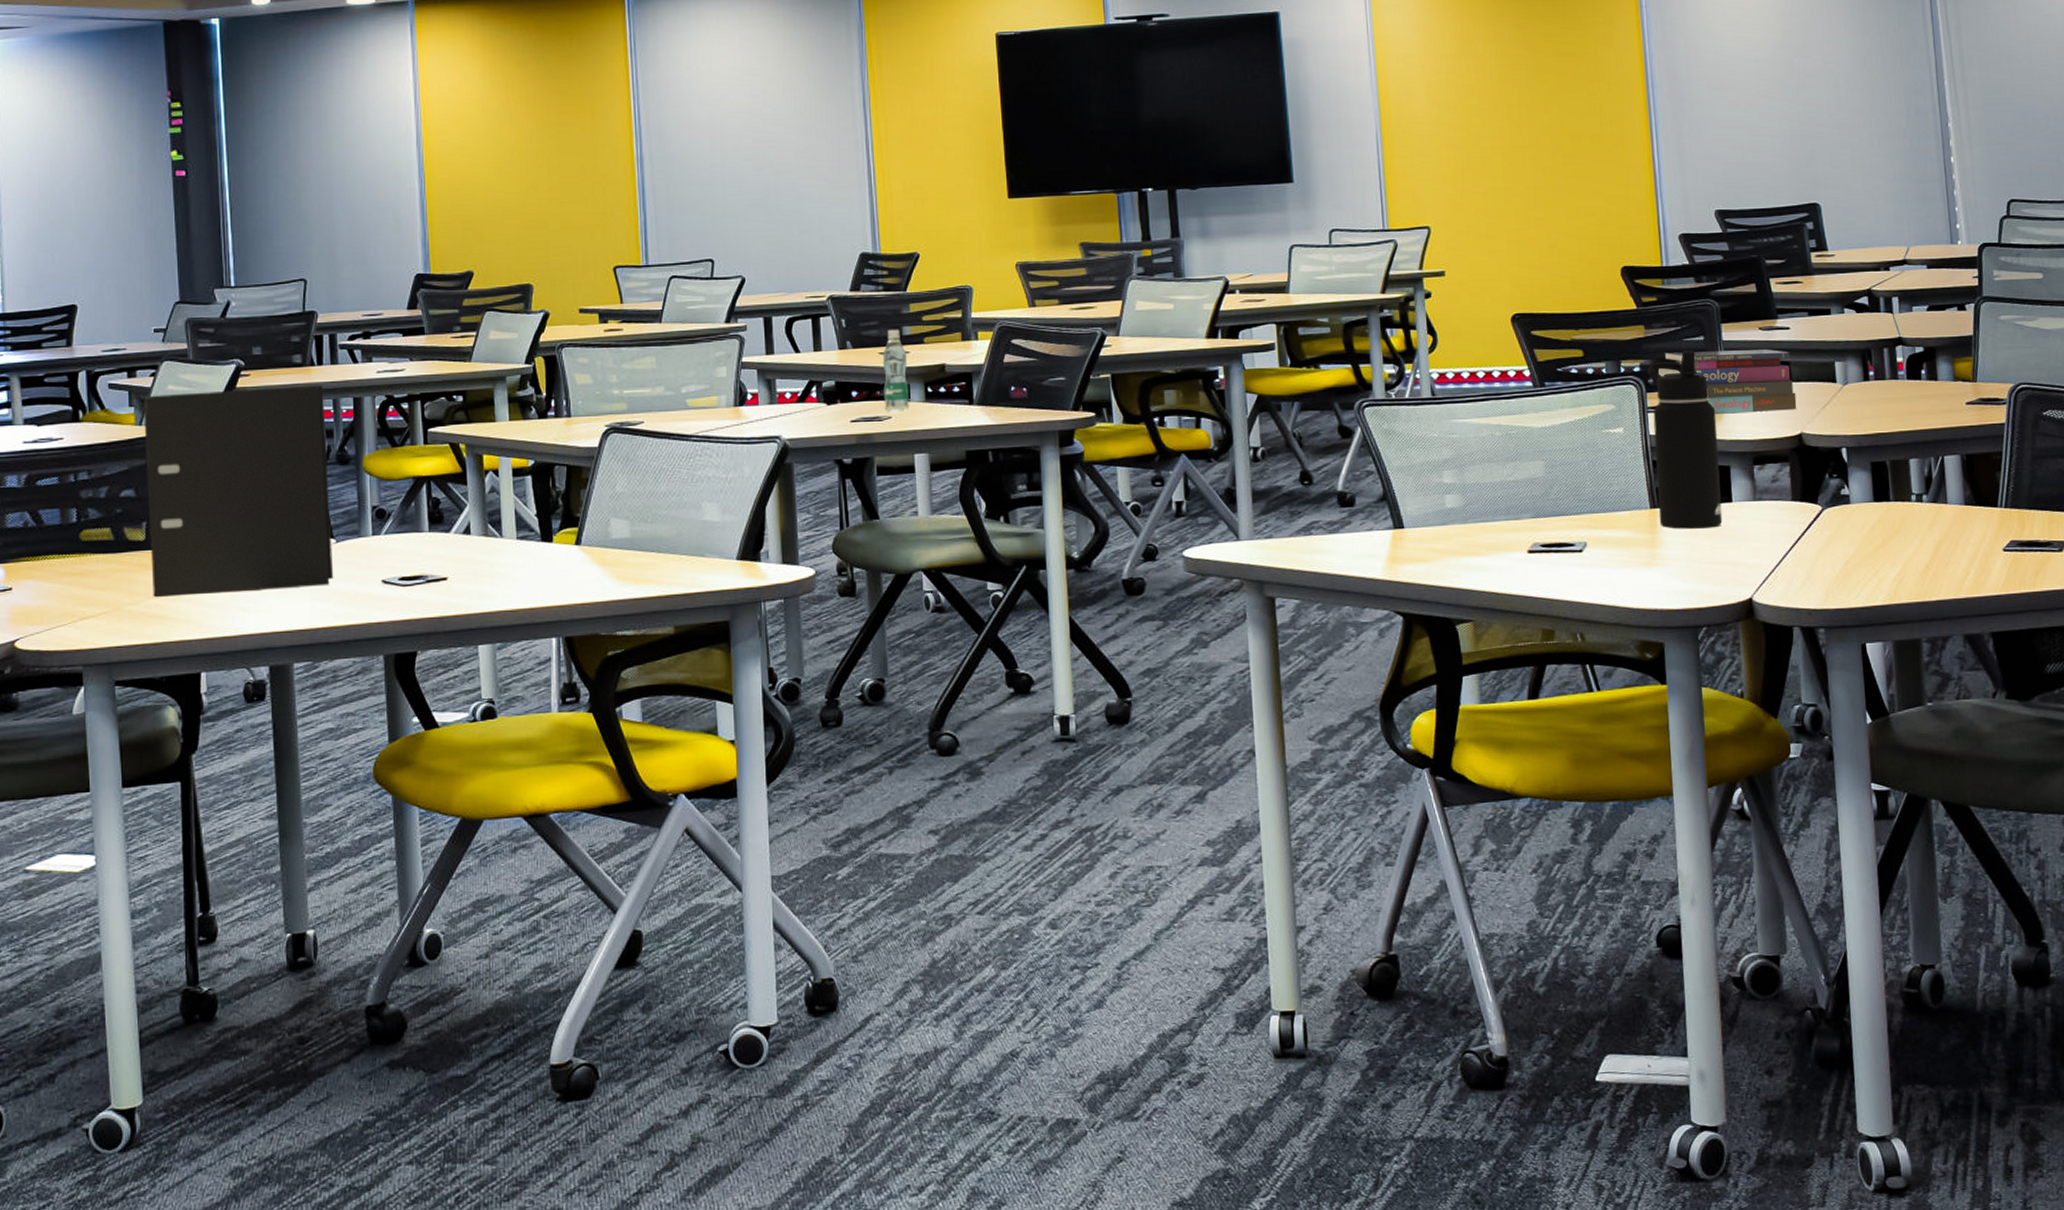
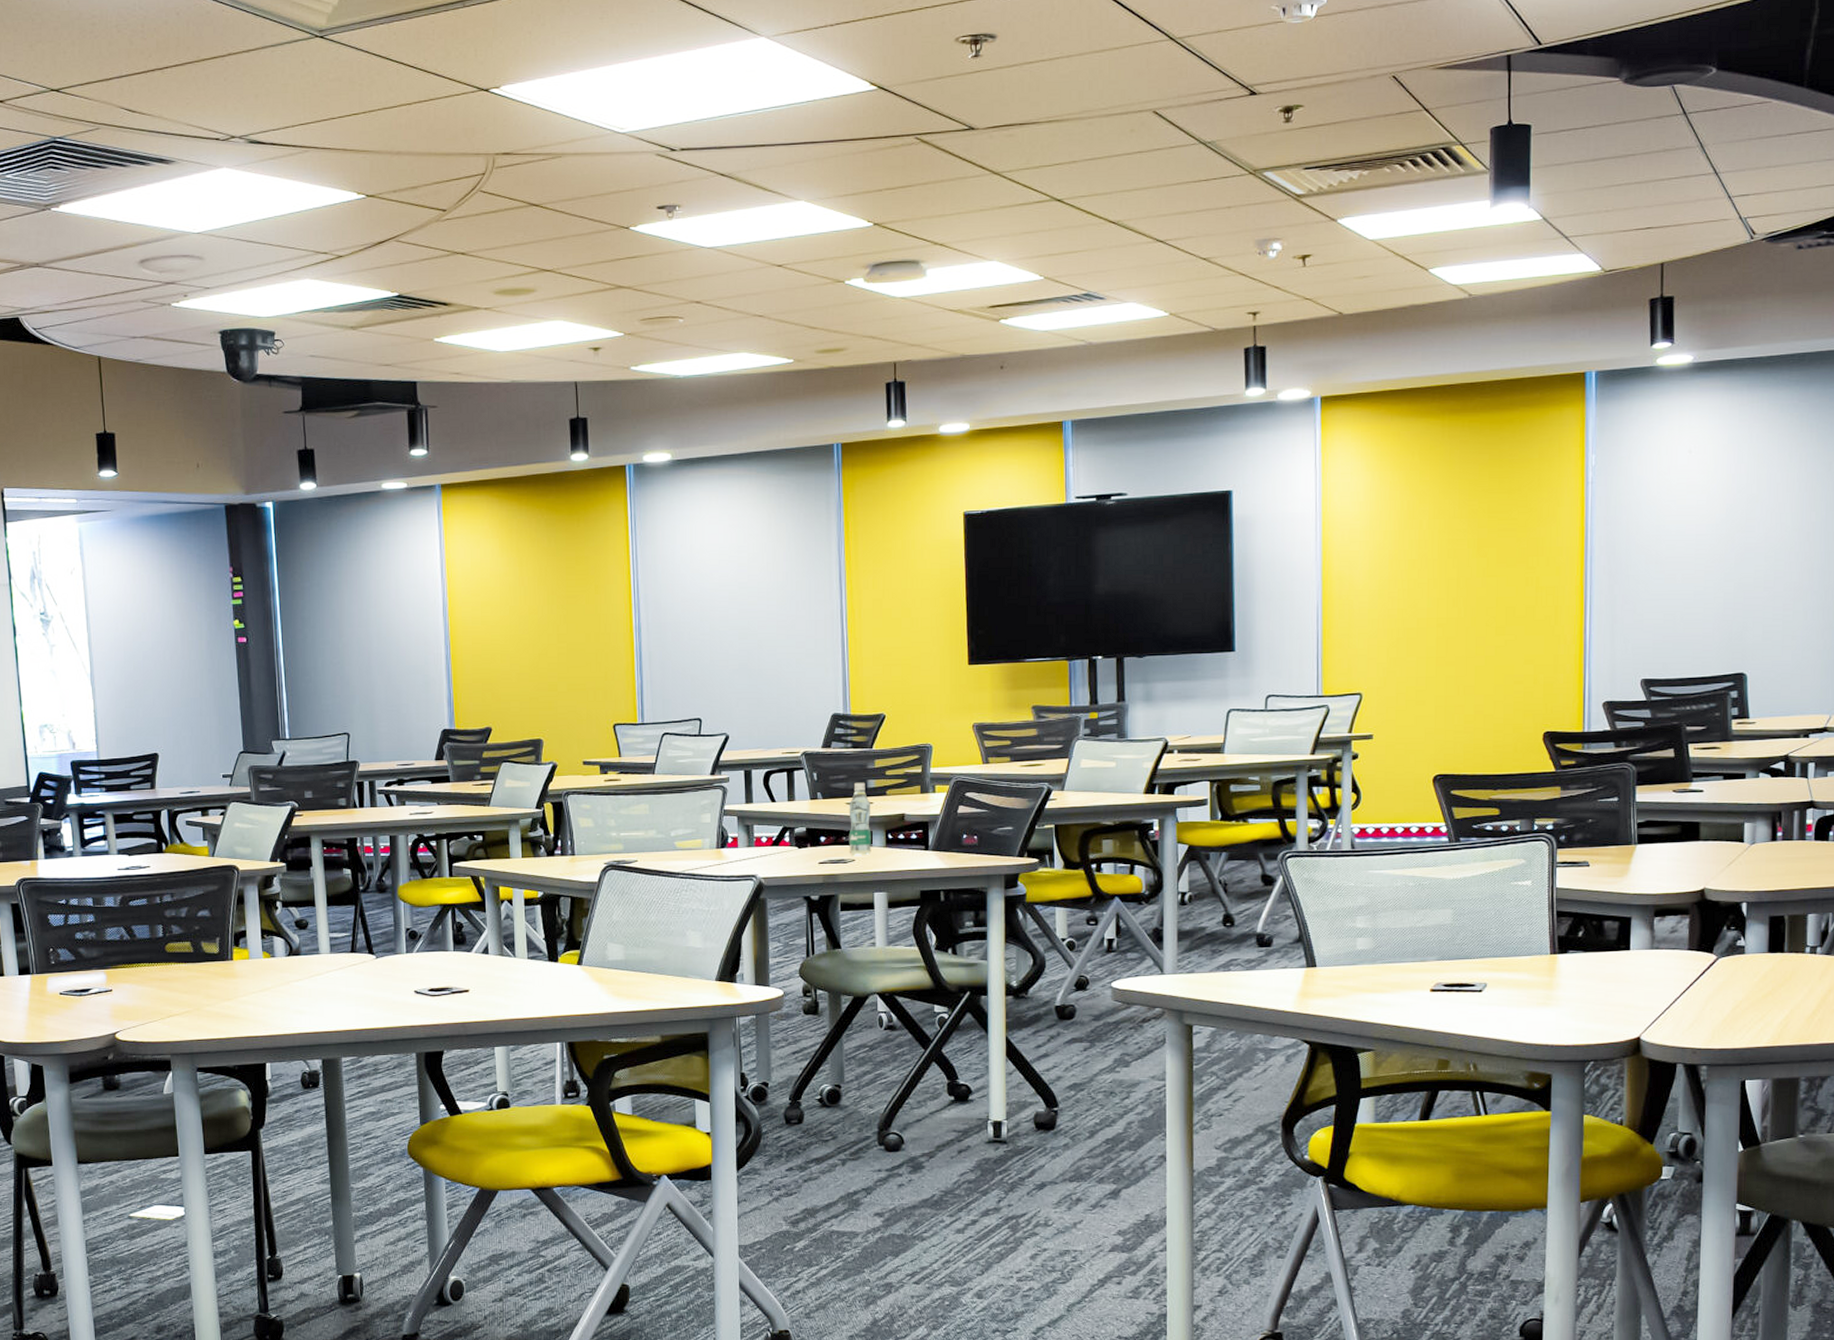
binder: present [143,384,334,598] -> none [214,824,375,1001]
water bottle: present [1647,350,1723,529] -> none [1558,811,1623,973]
books: present [1659,348,1797,414] -> none [1571,809,1703,870]

